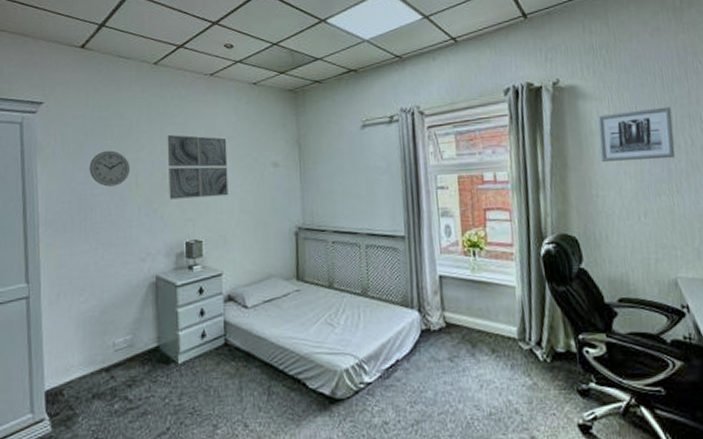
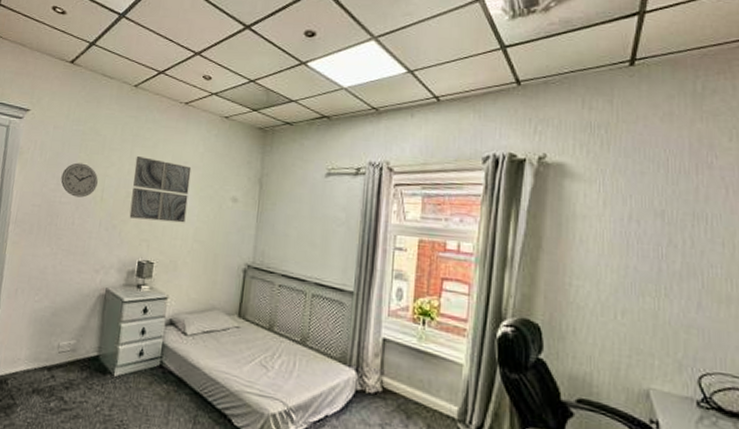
wall art: present [597,107,675,162] -> none [581,199,672,258]

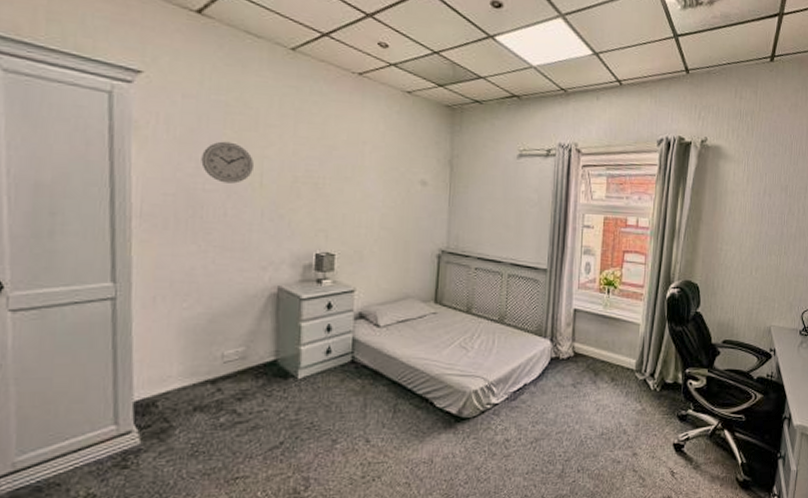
wall art: present [129,156,192,223] -> none [299,135,372,210]

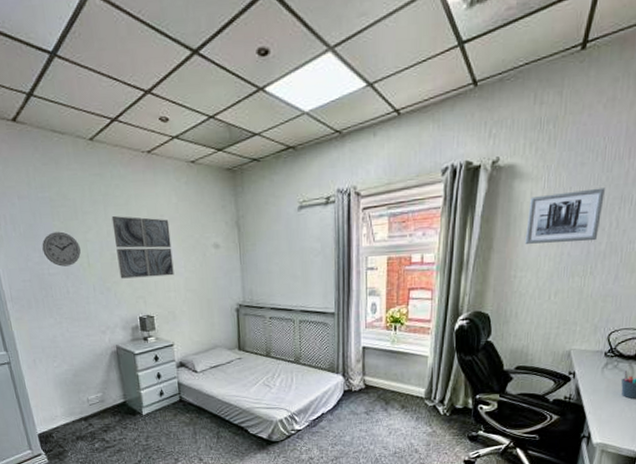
wall art: none [299,135,372,210] -> present [111,216,174,279]
wall art: none [730,177,793,224] -> present [525,188,605,244]

